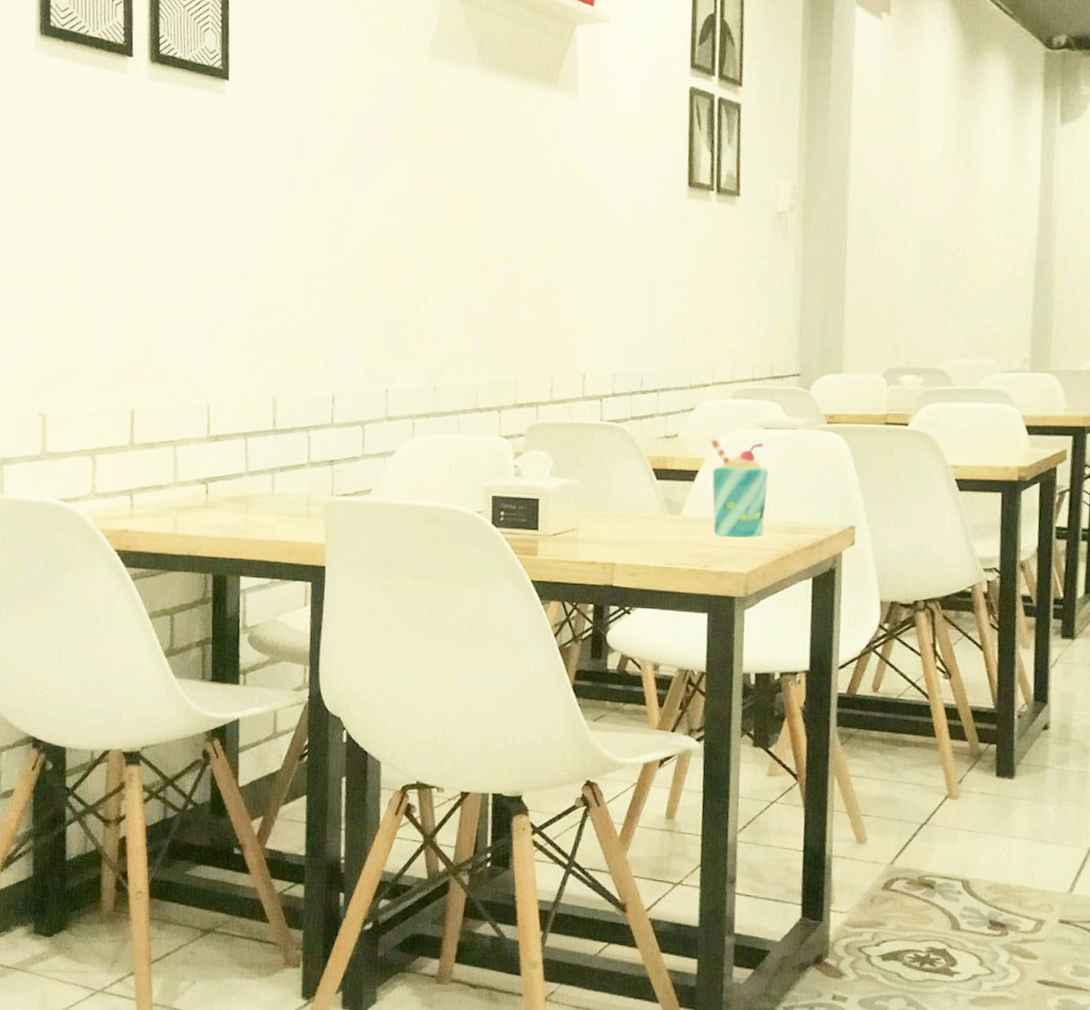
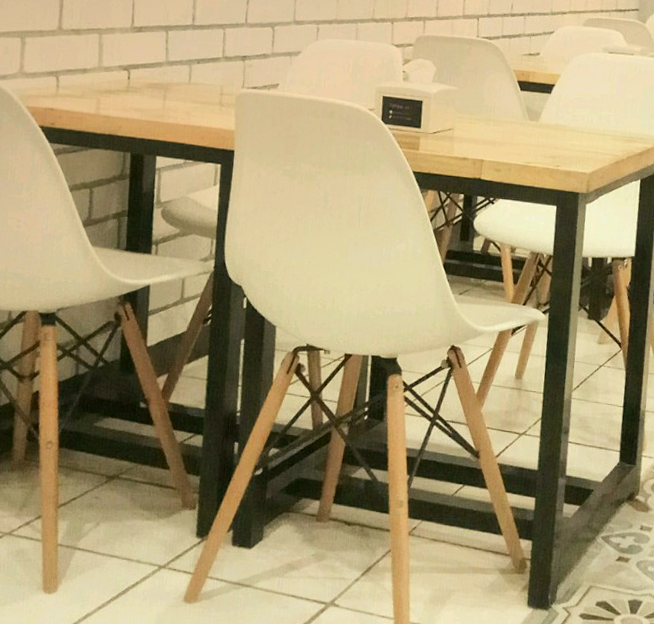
milkshake: present [709,437,769,537] -> none [564,57,611,143]

